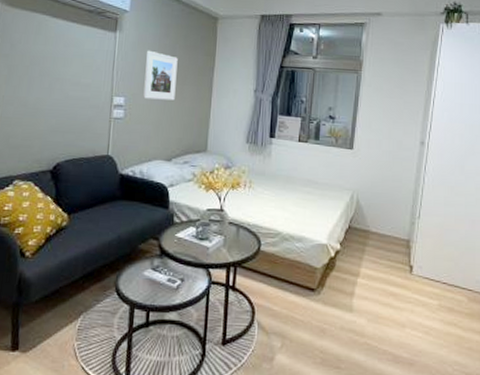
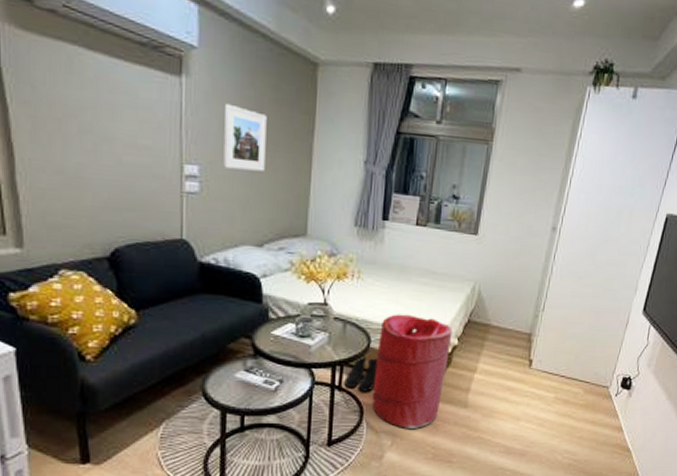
boots: none [237,257,268,293] -> present [344,355,378,392]
laundry hamper: none [262,219,335,331] -> present [372,314,453,428]

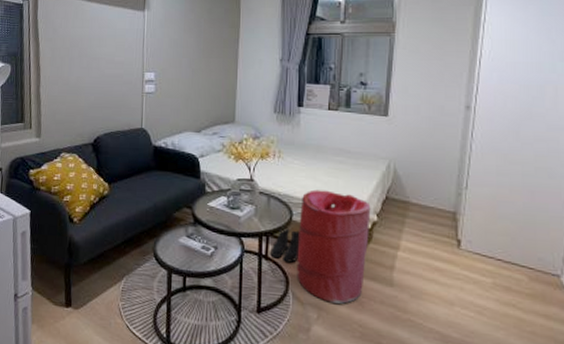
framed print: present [223,103,267,172] -> none [172,26,203,74]

